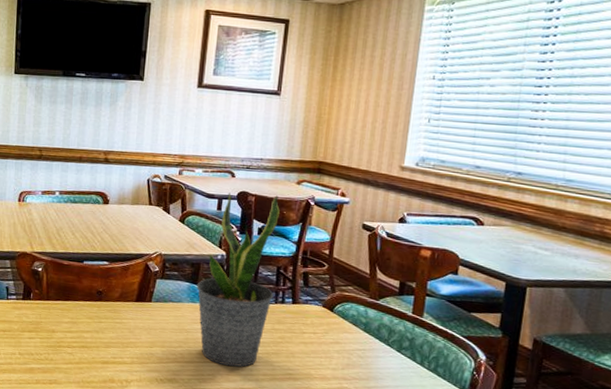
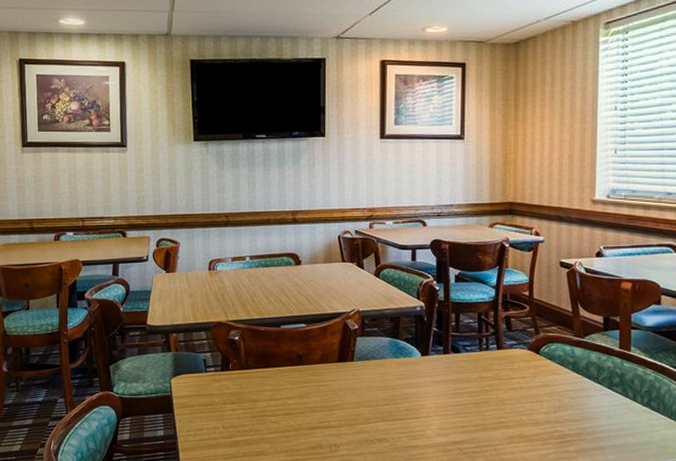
potted plant: present [196,192,280,367] -> none [398,241,477,420]

